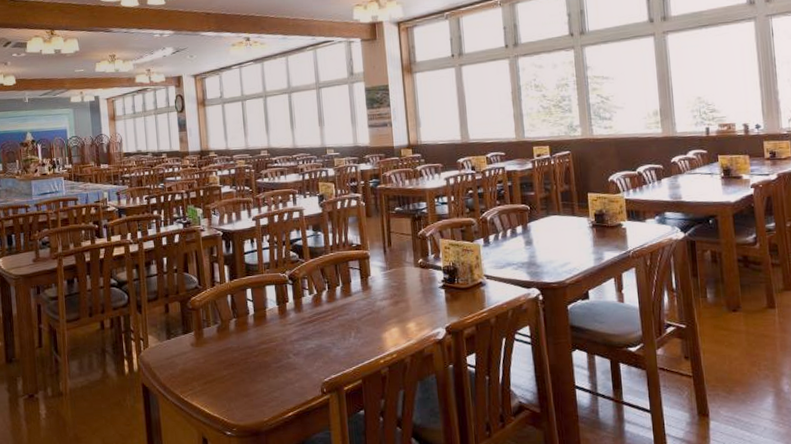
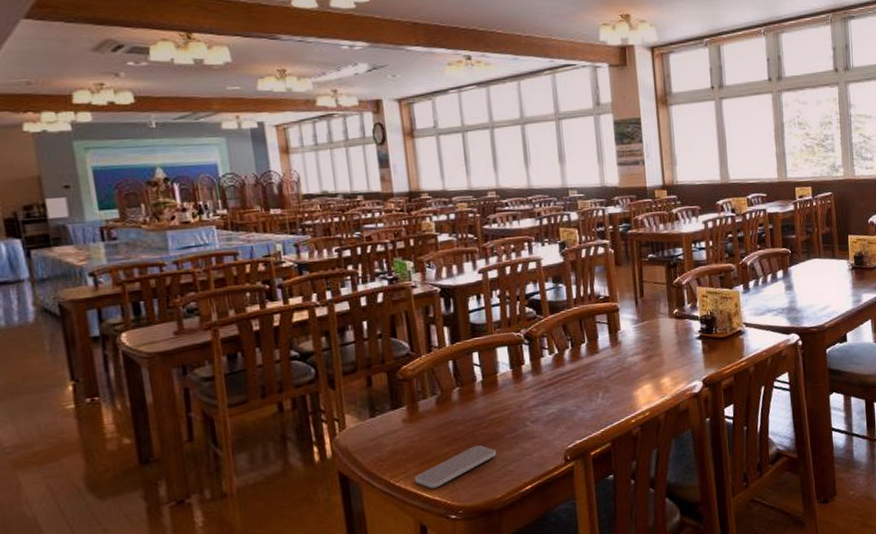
smartphone: none [199,372,264,406] -> present [414,445,496,489]

